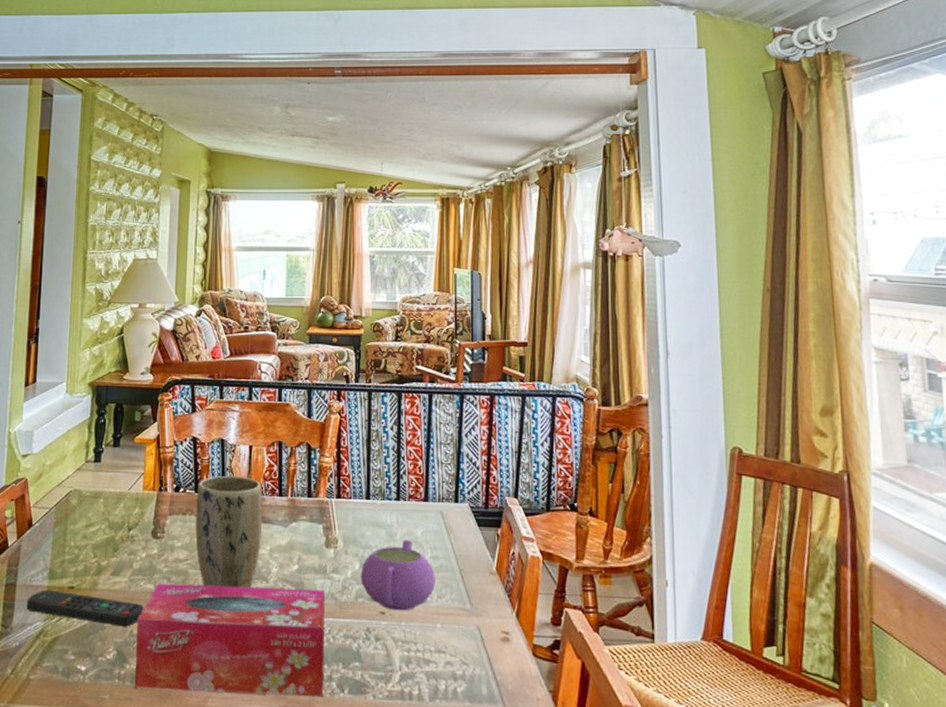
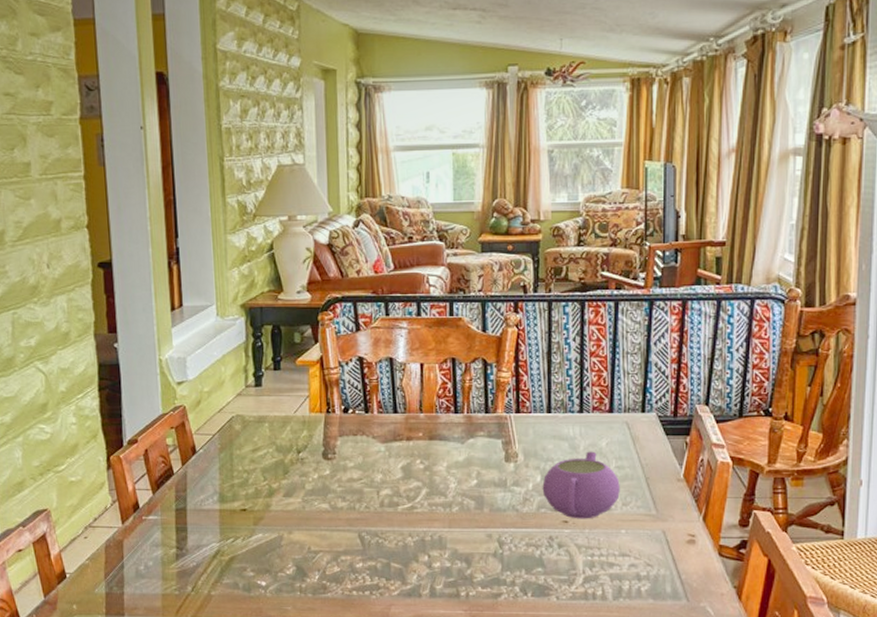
remote control: present [26,590,144,627] -> none [199,513,320,544]
tissue box: present [134,583,325,698] -> none [314,502,507,601]
plant pot: present [195,475,263,589] -> none [367,394,438,504]

